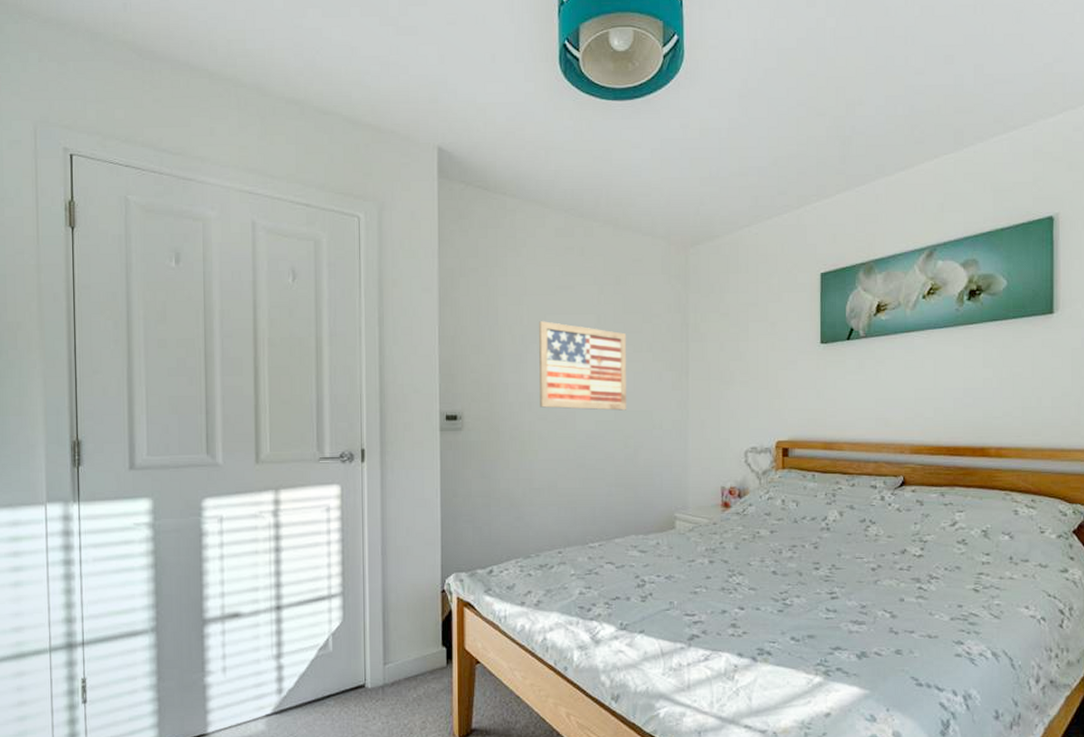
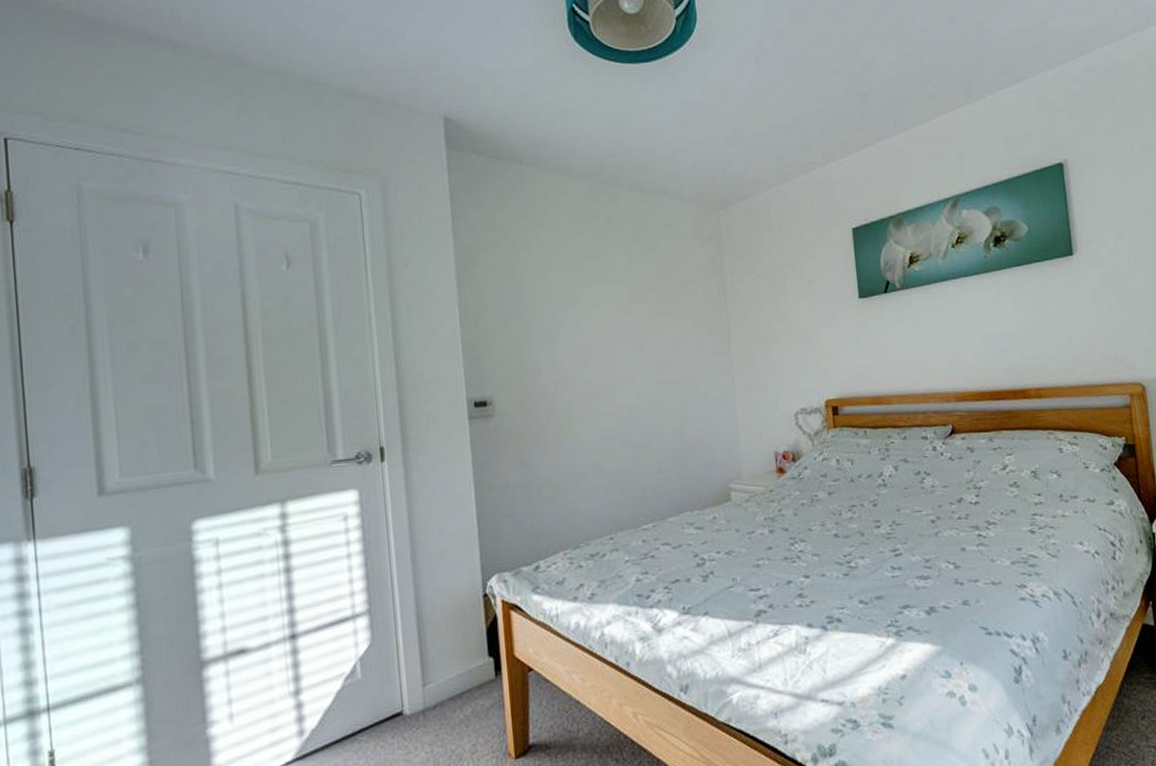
wall art: present [539,321,627,411] -> none [569,293,670,386]

